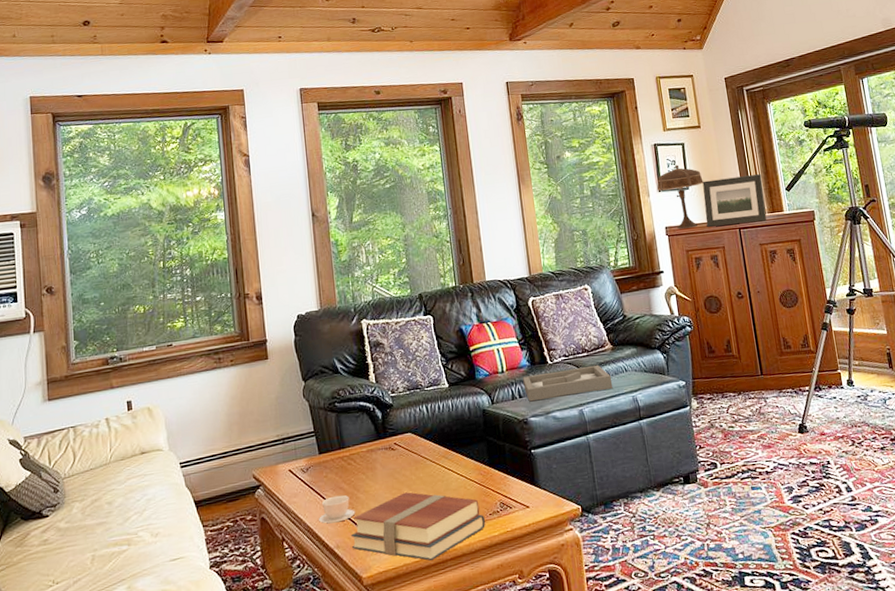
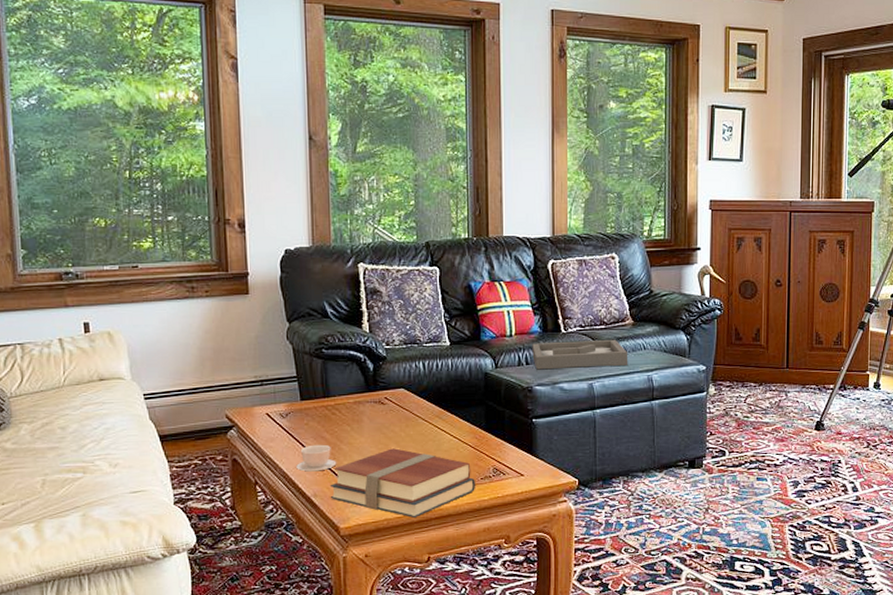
table lamp: present [656,164,704,229] -> none [707,132,760,204]
picture frame: present [702,174,767,228] -> none [755,154,824,208]

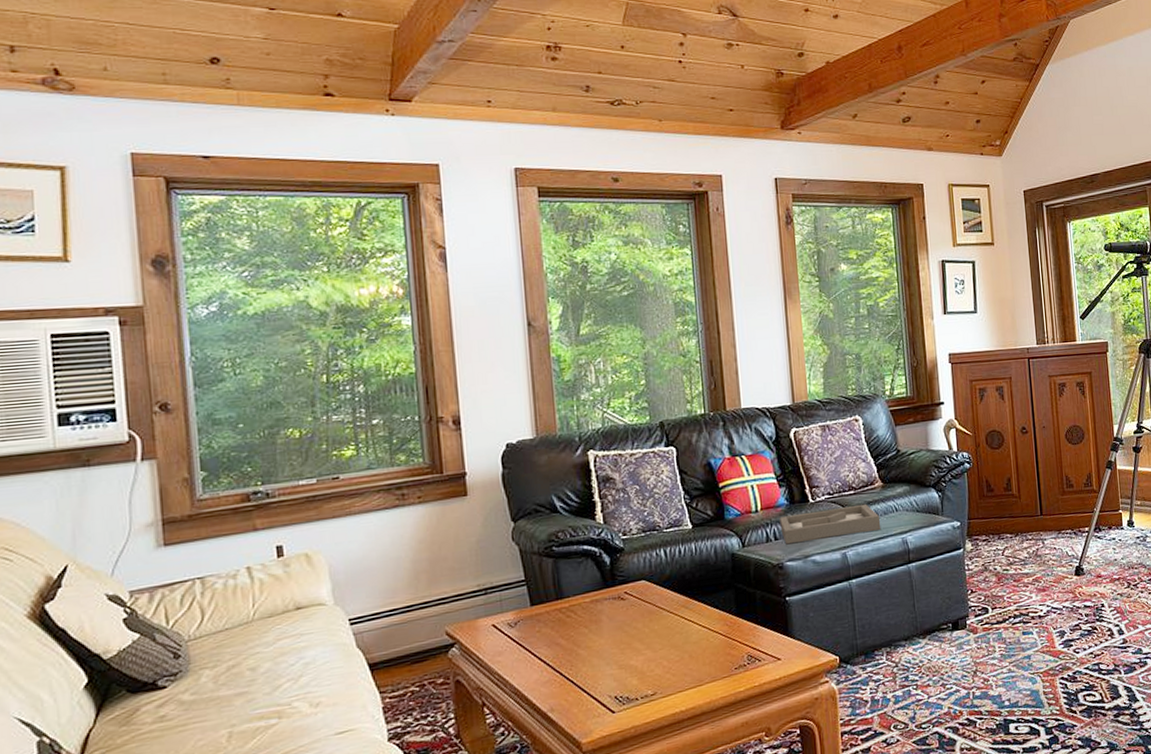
teacup: present [296,444,337,472] -> none [529,651,575,685]
books: present [329,448,475,519] -> none [568,646,730,722]

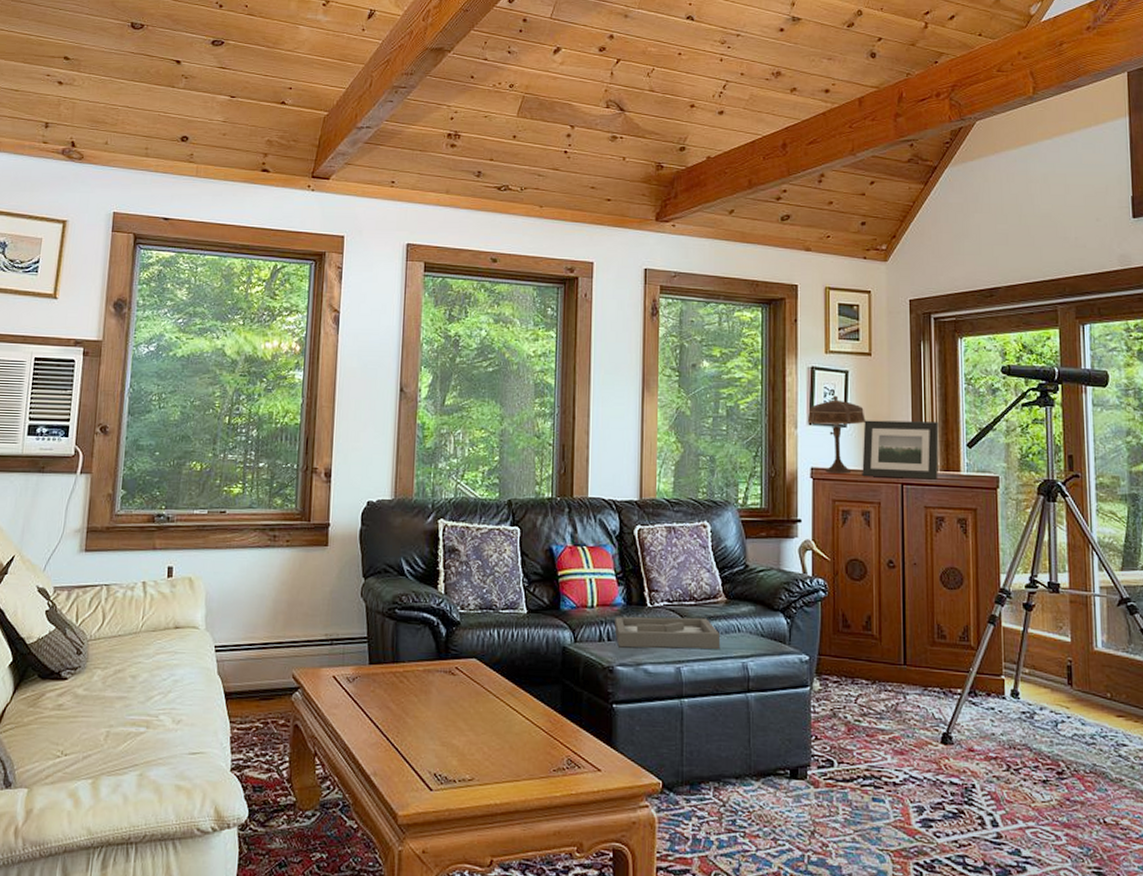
table lamp: none [942,285,993,357] -> present [807,395,866,474]
picture frame: none [992,300,1059,356] -> present [862,420,939,481]

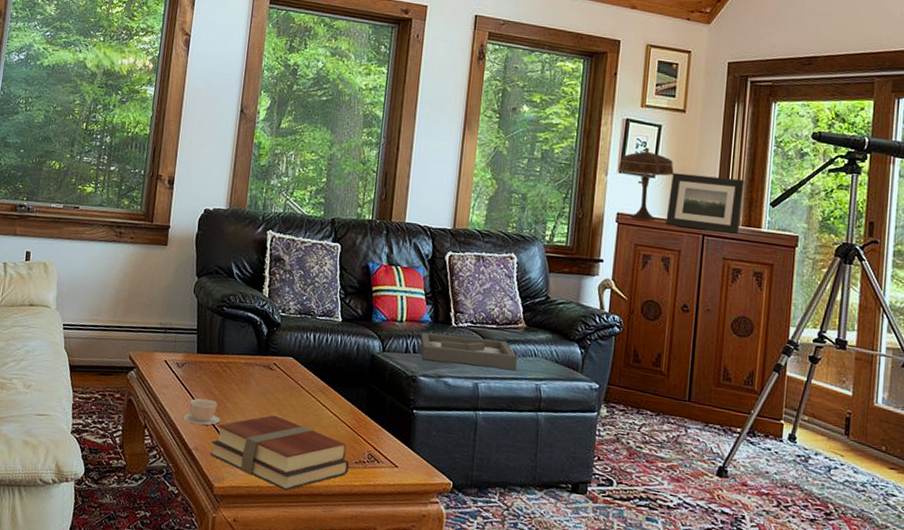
teacup: none [358,715,401,746] -> present [183,398,221,425]
books: none [390,726,547,812] -> present [209,415,349,491]

